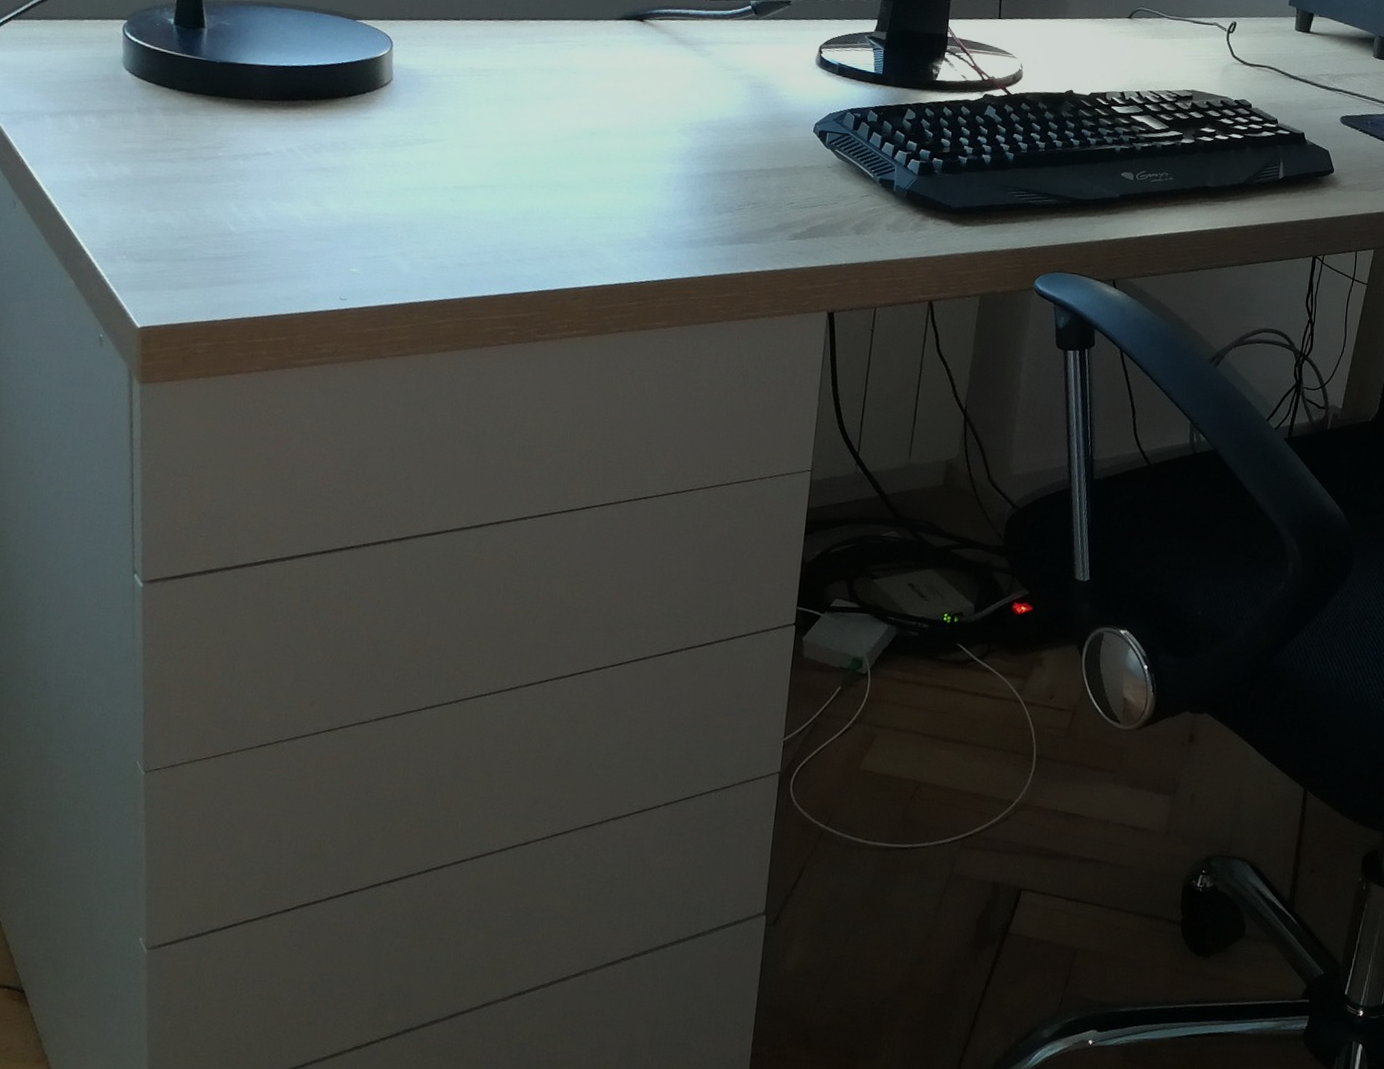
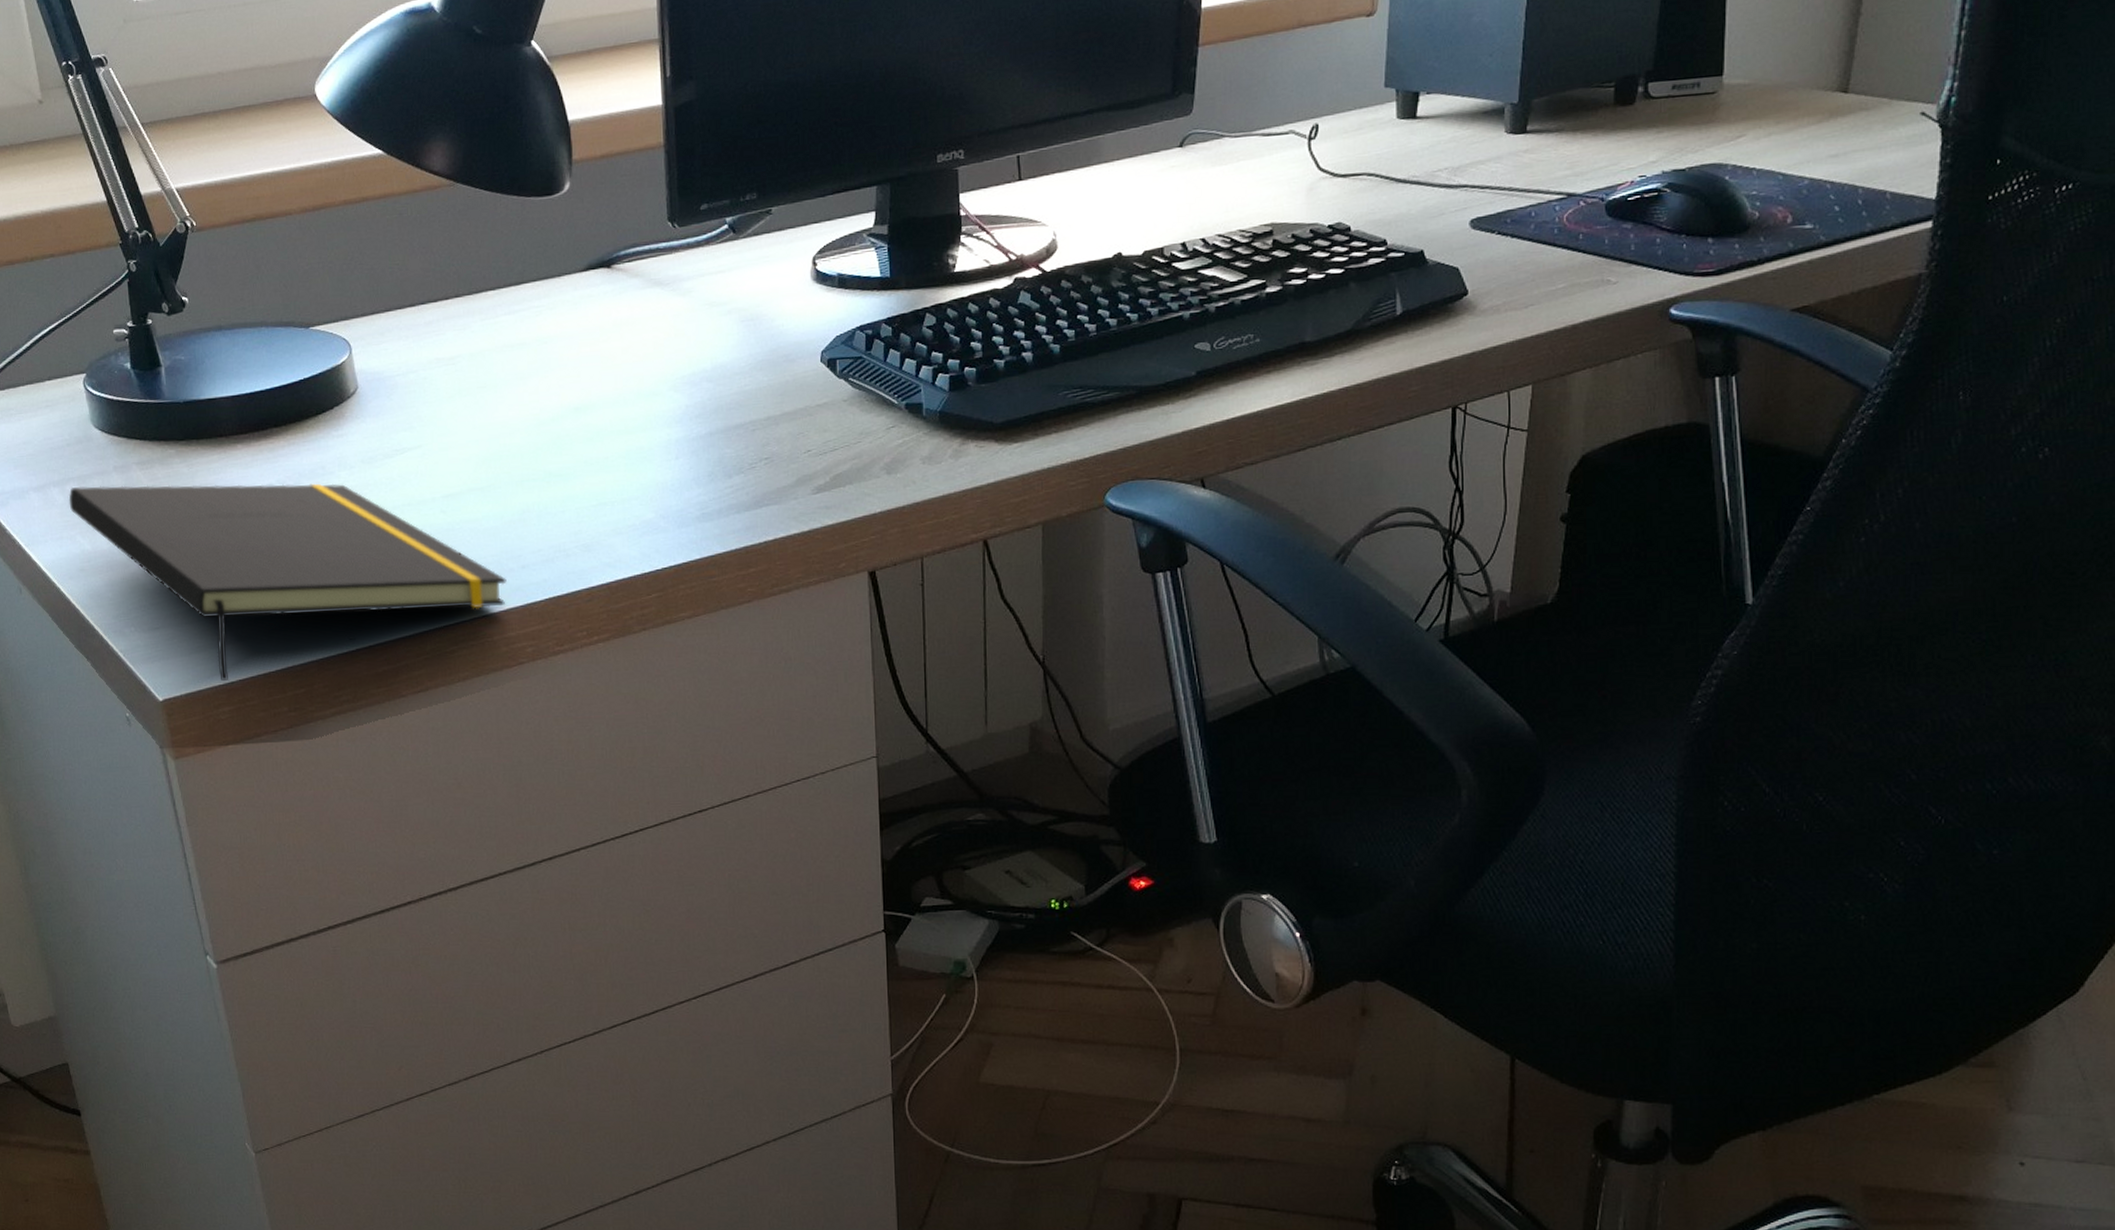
notepad: none [83,119,501,319] -> present [68,483,507,682]

